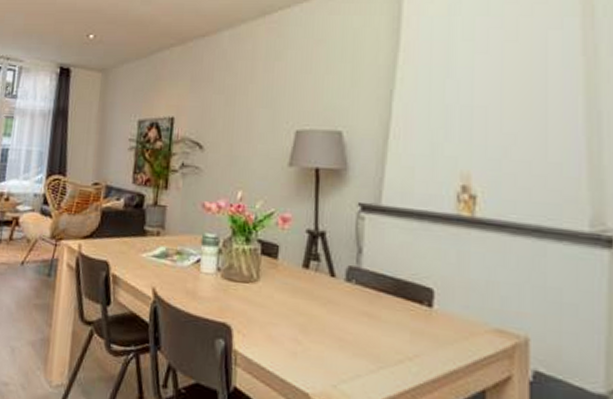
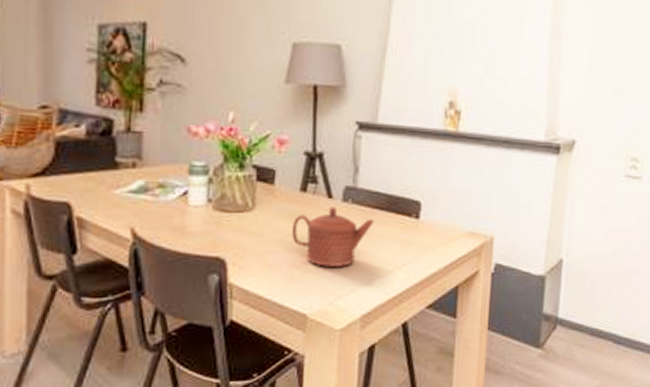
teapot: none [294,285,381,349] -> present [292,207,374,267]

